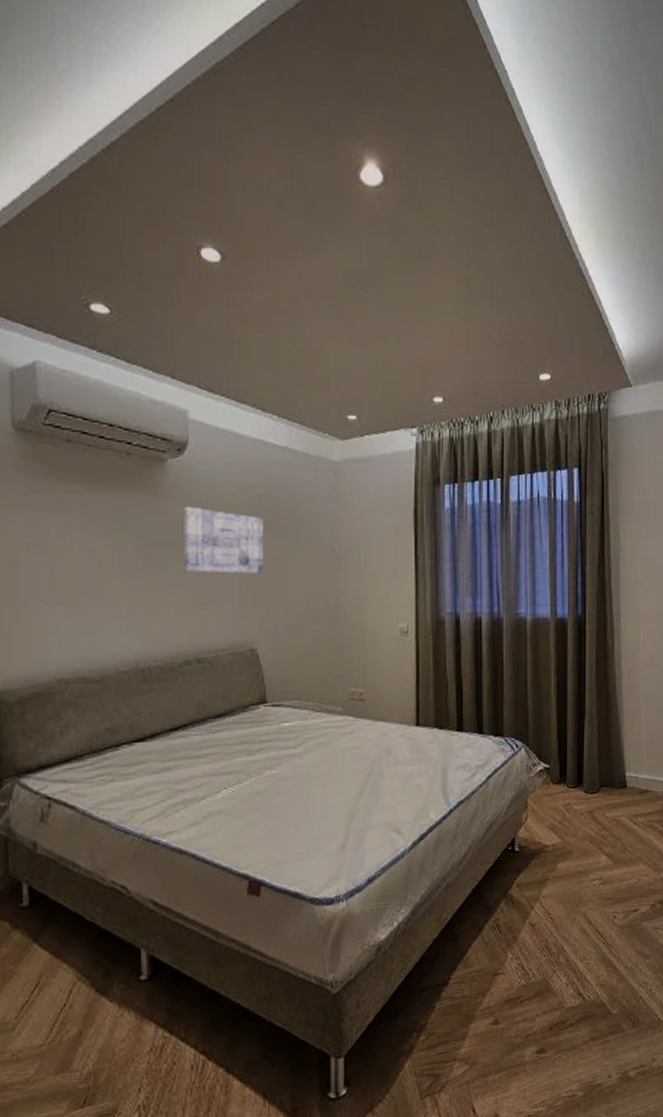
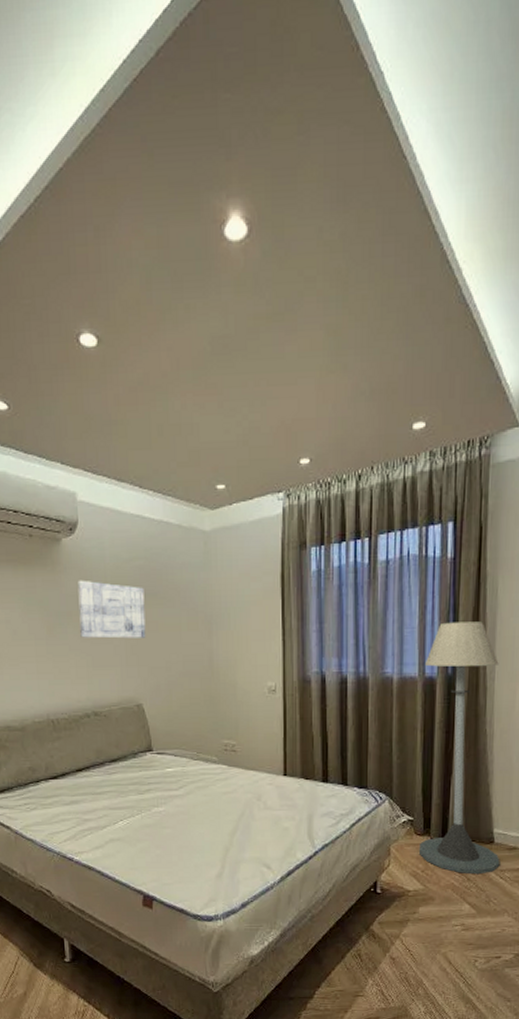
floor lamp: none [555,564,633,823] -> present [418,621,500,875]

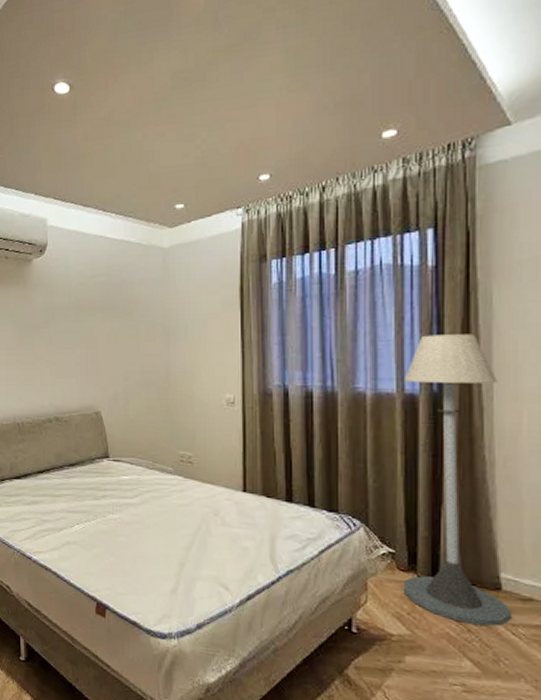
wall art: present [77,580,146,639] -> none [45,295,106,349]

